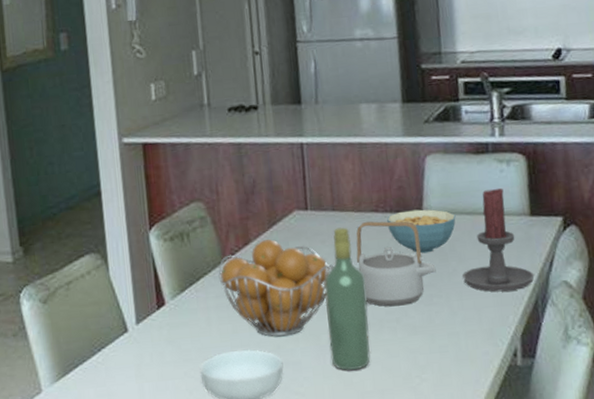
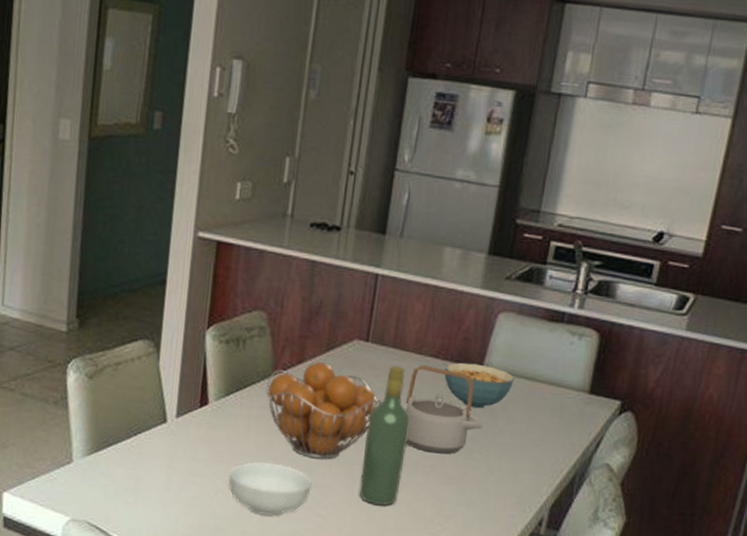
candle holder: present [462,188,535,292] -> none [507,359,579,463]

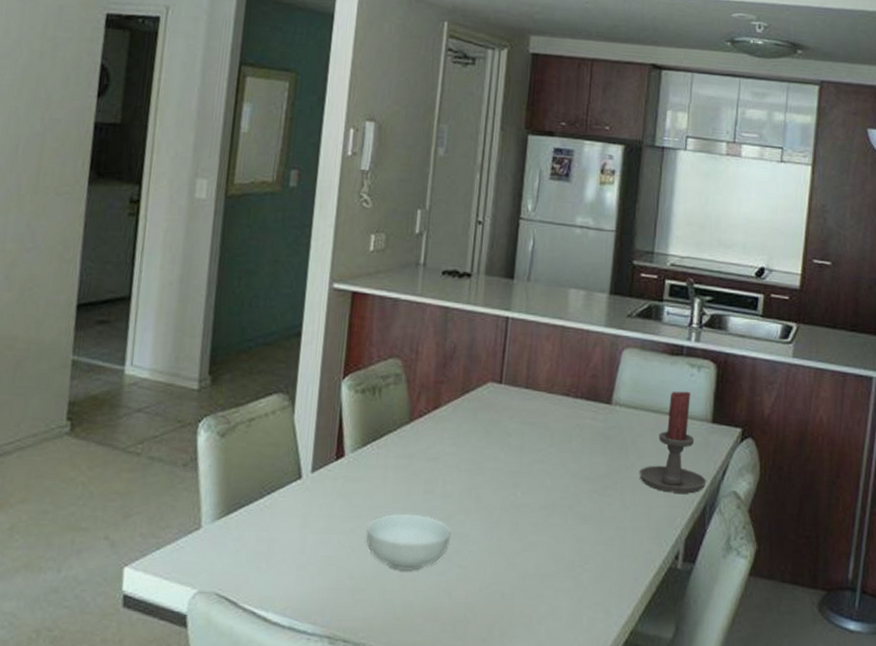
fruit basket: present [266,362,382,459] -> none [402,407,517,507]
wine bottle: present [359,365,411,506] -> none [499,405,546,550]
teapot: present [405,365,483,454] -> none [540,403,615,493]
cereal bowl: present [444,362,515,409] -> none [576,399,642,444]
candle holder: none [507,359,579,463] -> present [639,391,707,494]

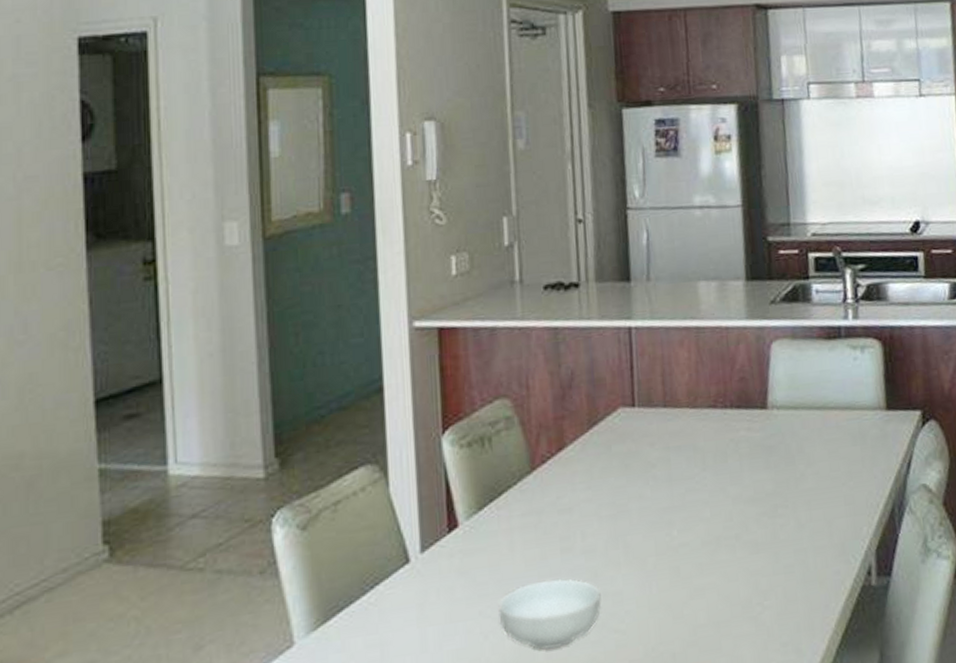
candle holder: present [639,391,707,494] -> none [811,379,891,500]

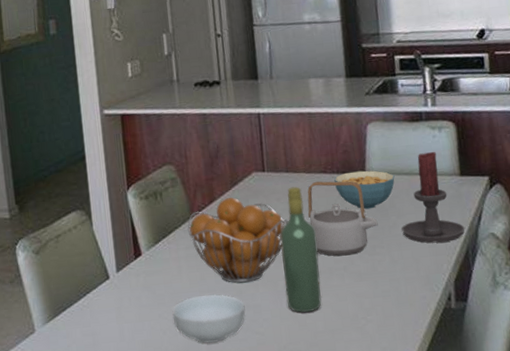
fruit basket: none [525,443,664,562] -> present [187,197,288,283]
wine bottle: none [652,426,706,601] -> present [280,186,322,313]
teapot: none [690,418,782,521] -> present [307,181,378,257]
cereal bowl: none [727,404,805,456] -> present [334,170,395,210]
candle holder: none [811,379,891,500] -> present [401,152,465,243]

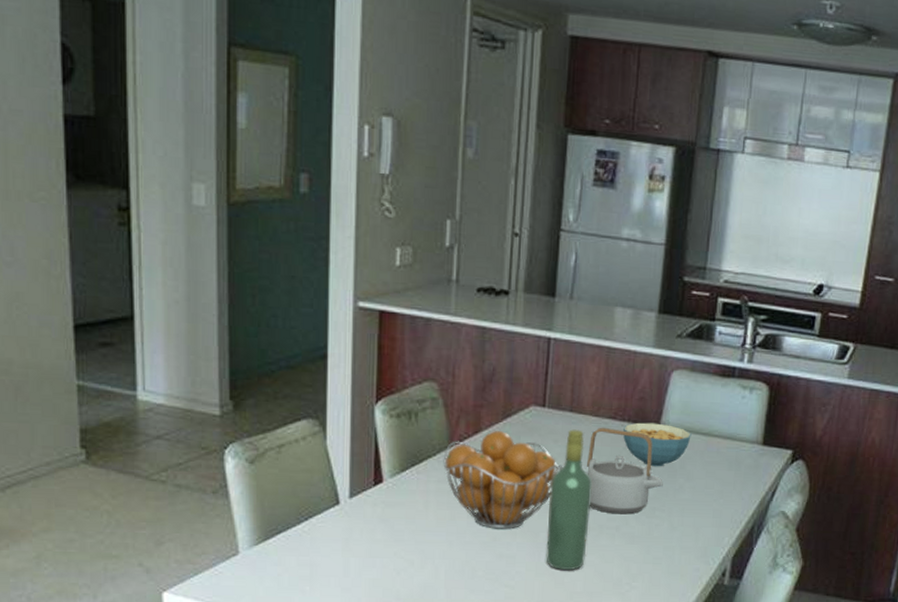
cereal bowl: present [172,294,246,344] -> none [410,537,497,592]
candle holder: present [401,152,465,243] -> none [687,414,756,514]

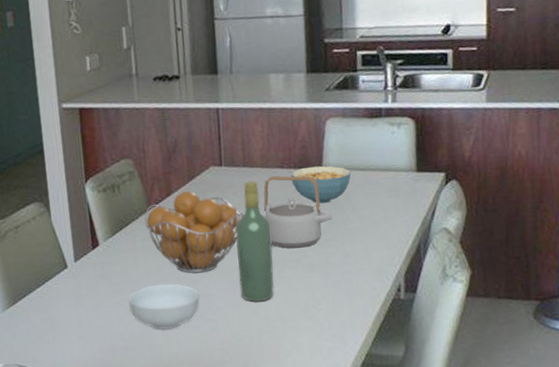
cereal bowl: none [410,537,497,592] -> present [128,284,200,330]

